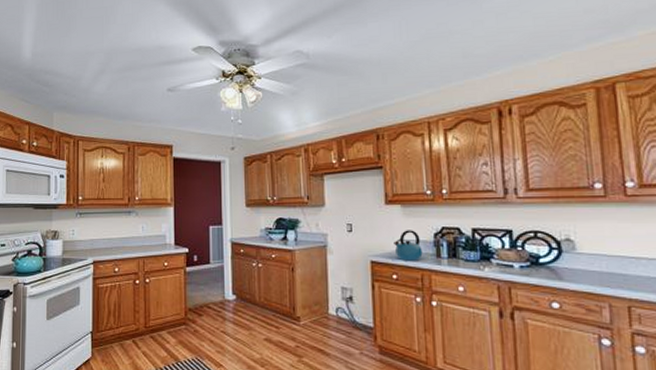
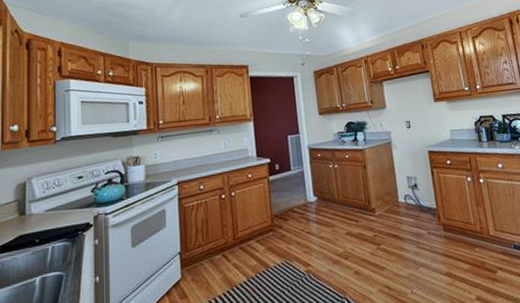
kettle: present [394,230,423,261] -> none [444,121,468,148]

